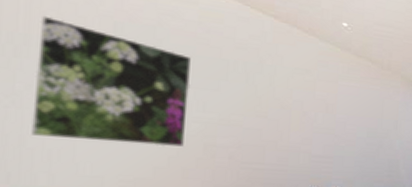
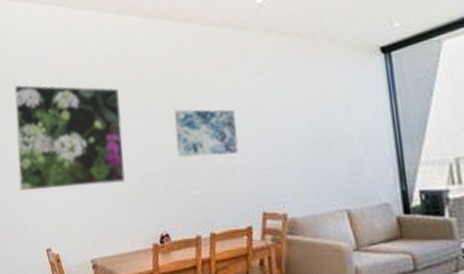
wall art: none [247,92,308,140] -> present [174,109,239,158]

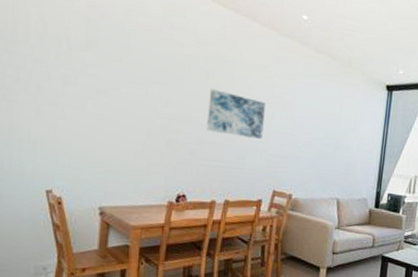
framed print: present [14,84,125,191] -> none [19,12,155,142]

